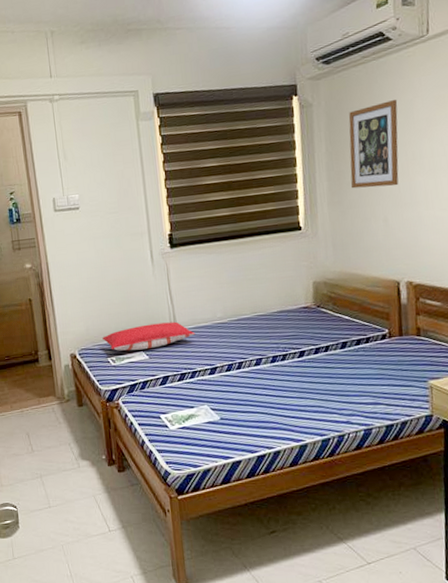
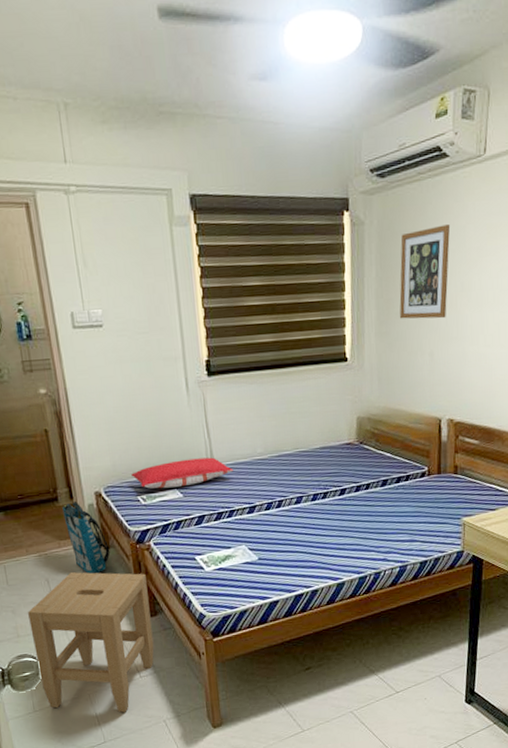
stool: none [11,427,122,566] -> present [28,572,154,713]
tote bag: none [42,362,83,430] -> present [62,500,110,574]

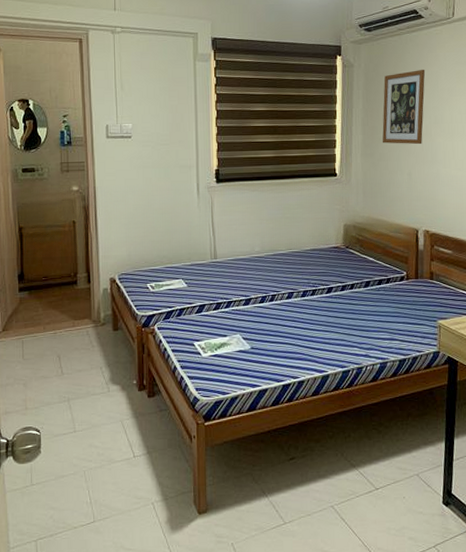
stool: present [28,572,154,713] -> none [38,350,149,492]
tote bag: present [62,500,110,574] -> none [80,285,118,354]
pillow: present [131,457,234,489] -> none [143,253,234,279]

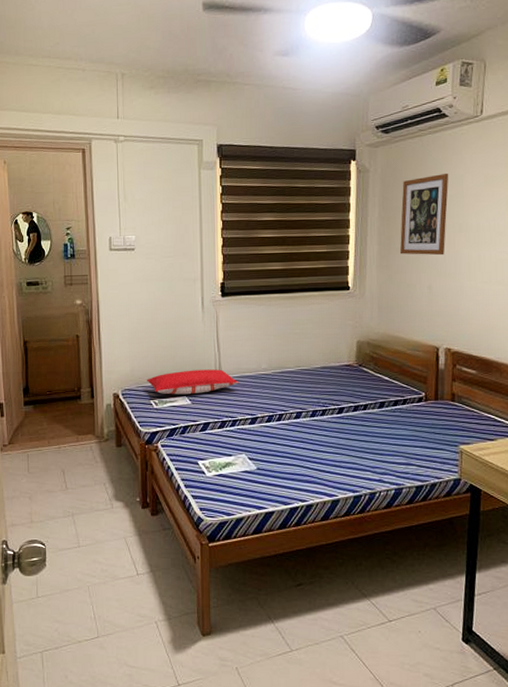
pillow: none [143,253,234,279] -> present [147,369,239,395]

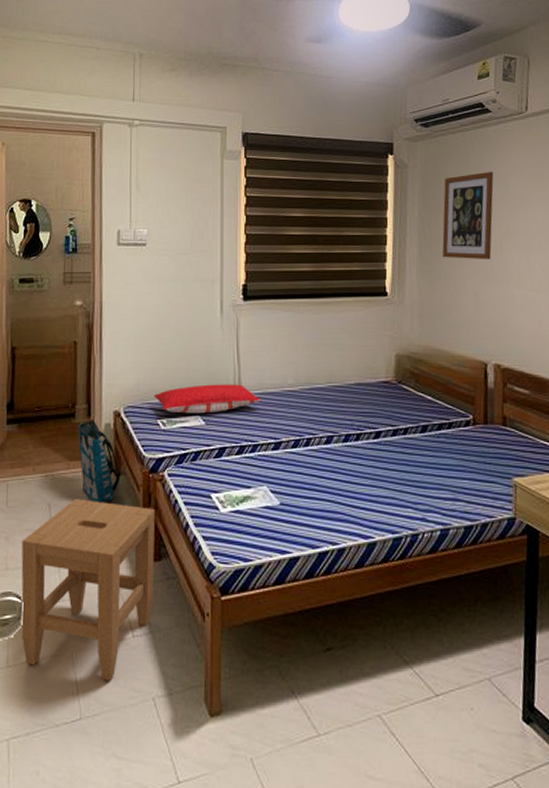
stool: none [43,466,153,609] -> present [21,499,155,681]
tote bag: none [84,400,122,470] -> present [78,418,121,504]

